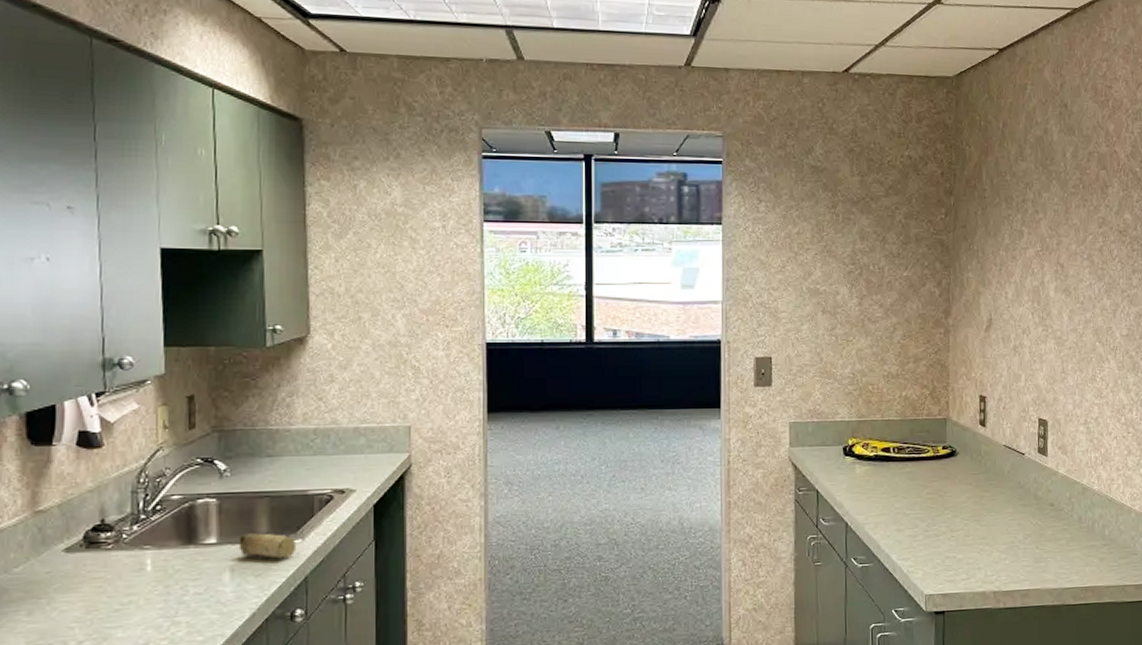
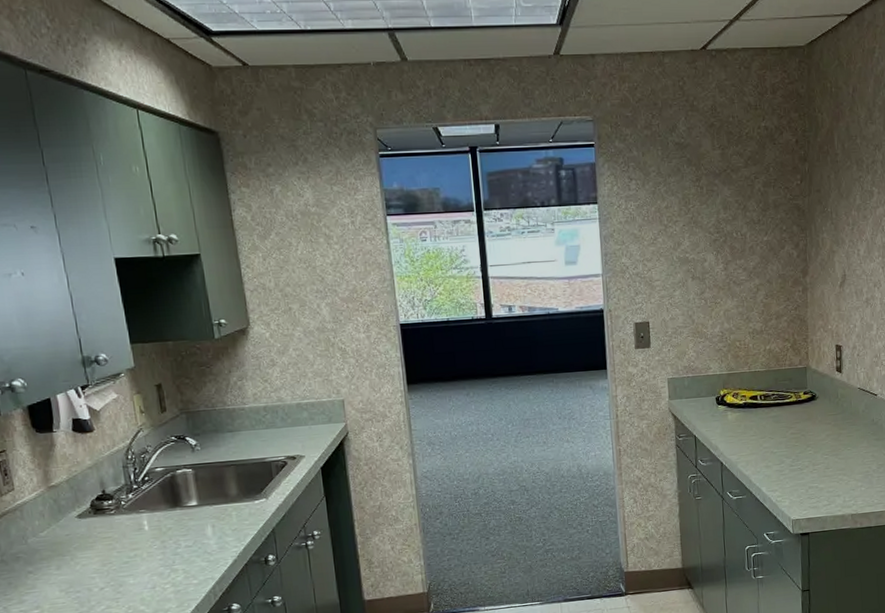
paper towel roll: present [238,533,297,559] -> none [214,495,263,516]

